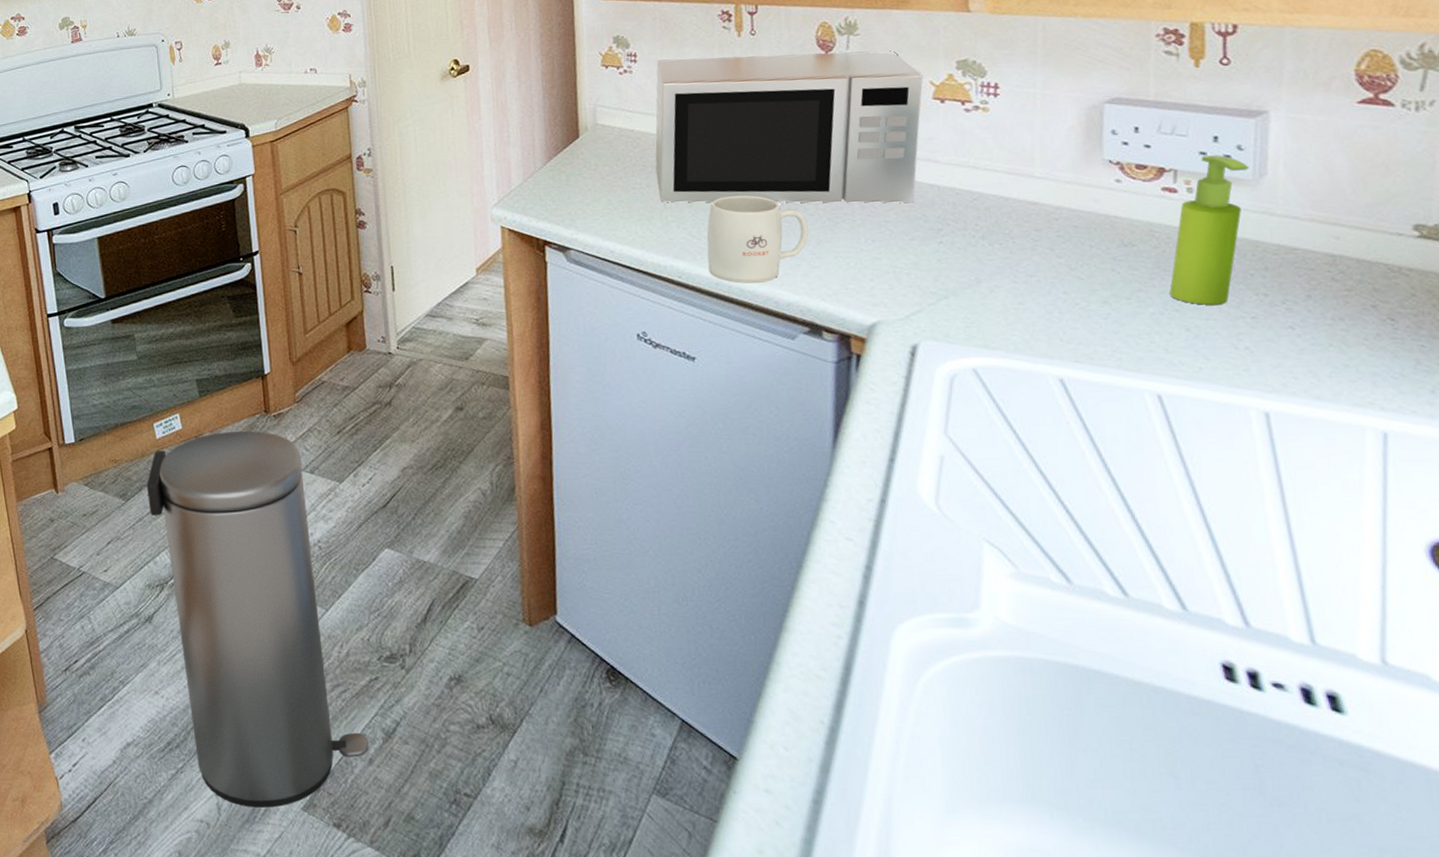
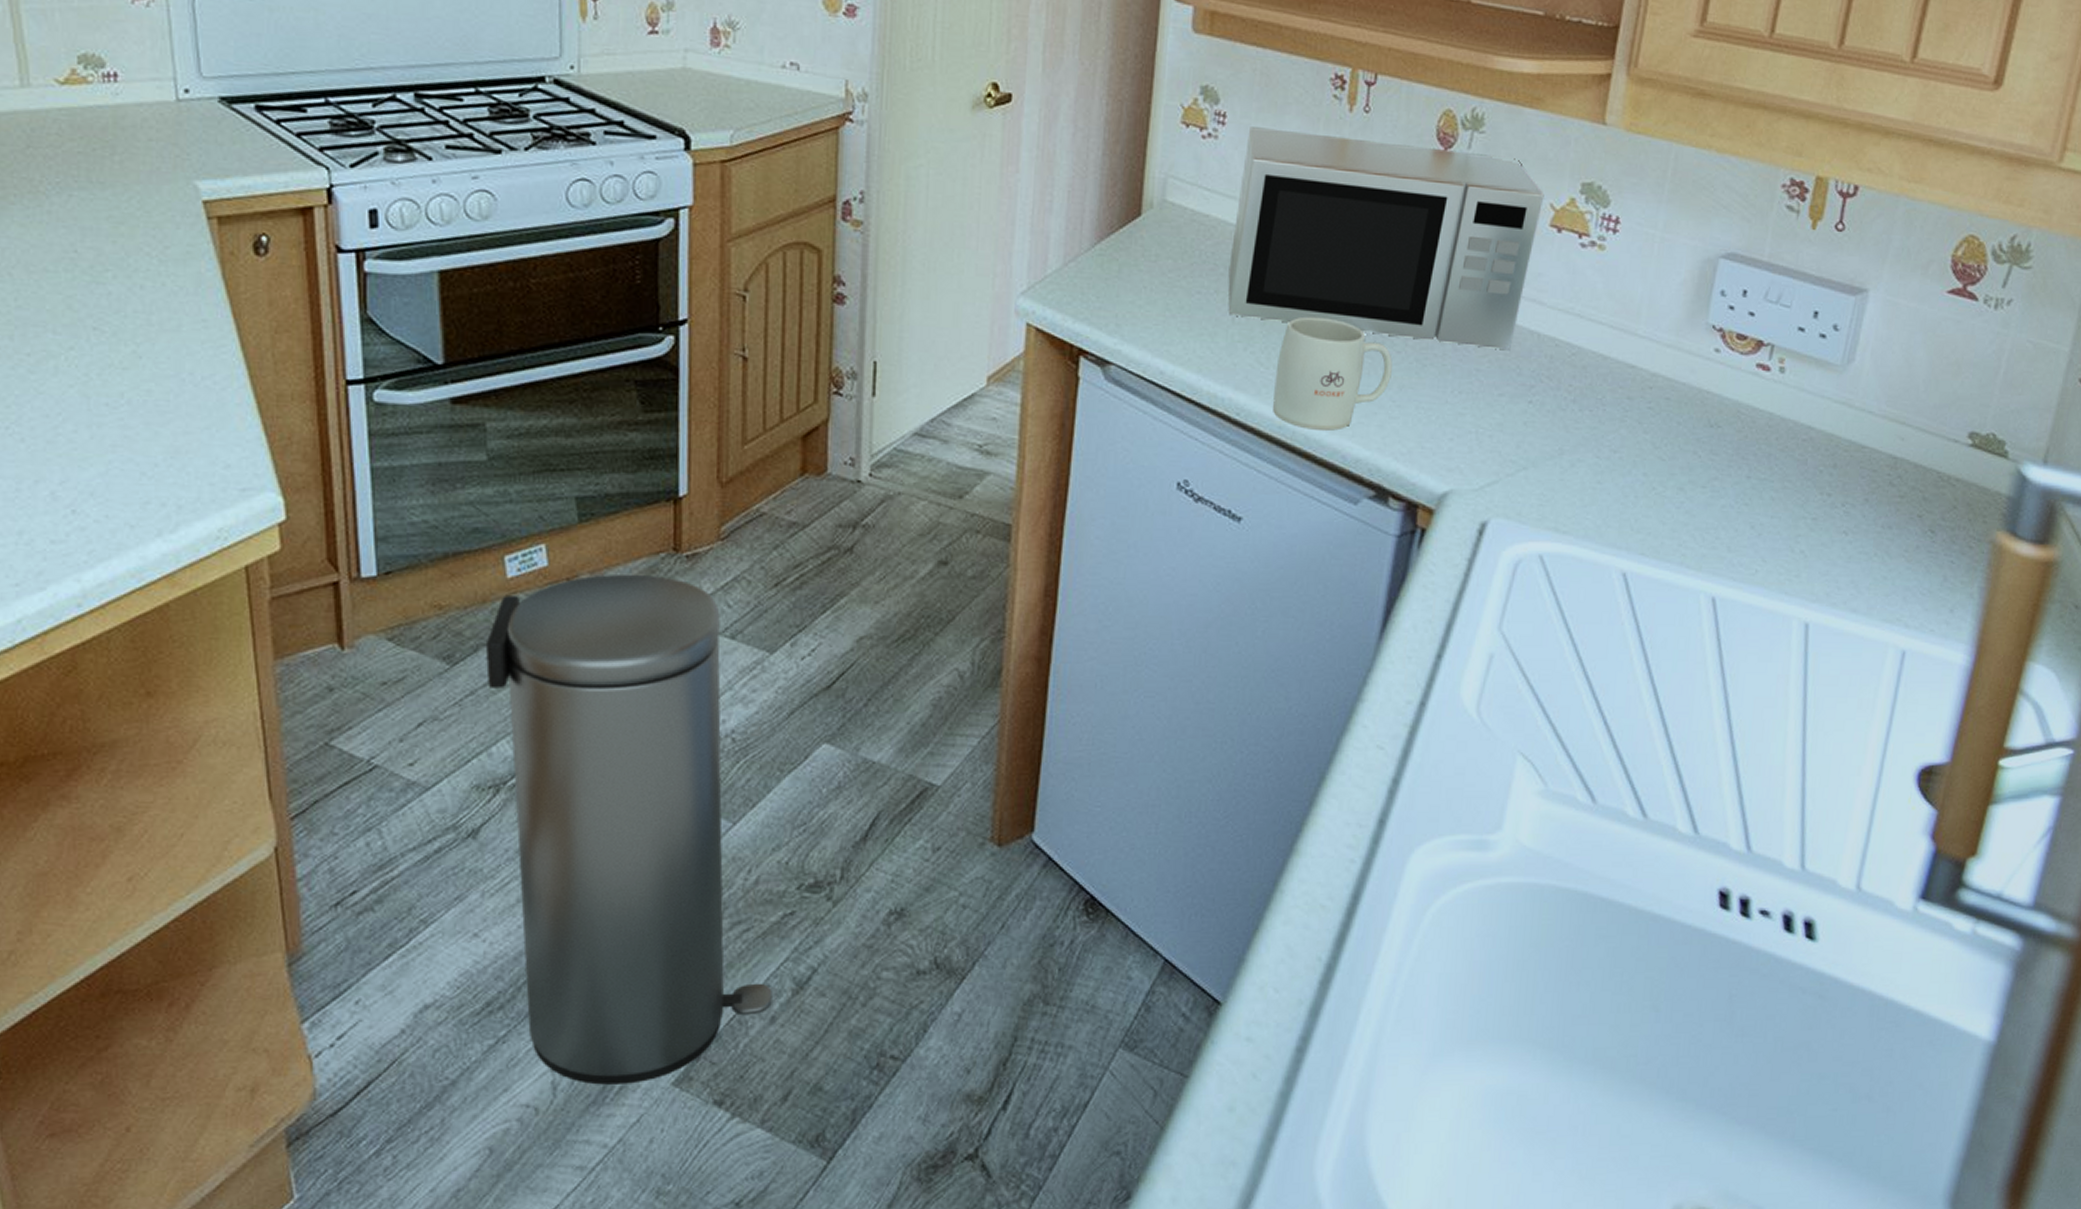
soap dispenser: present [1169,155,1250,305] -> none [1743,332,1841,501]

